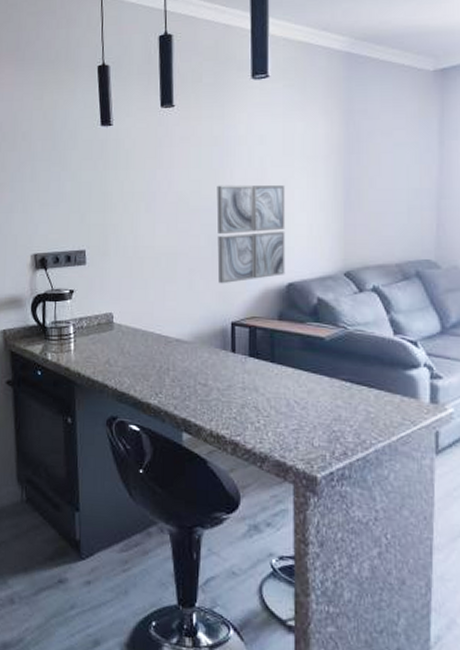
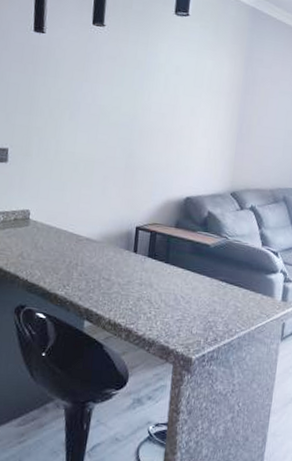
wall art: present [216,184,286,284] -> none [129,104,193,193]

